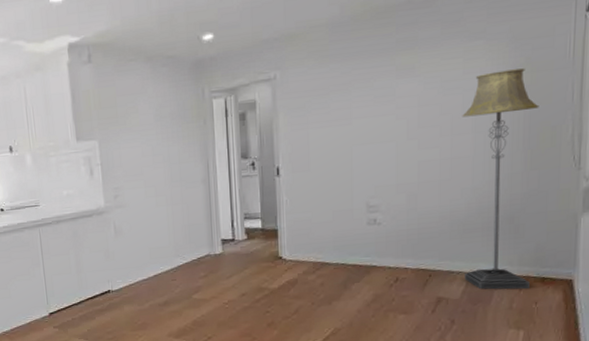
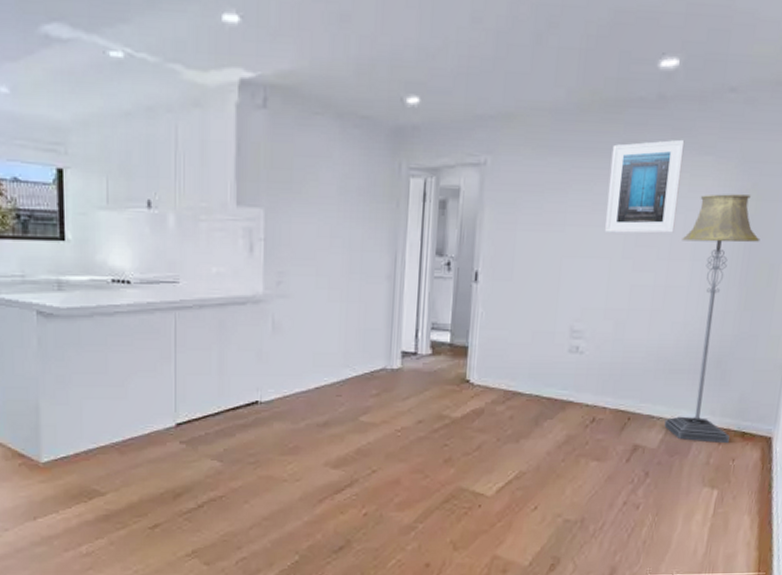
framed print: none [387,30,455,120] -> present [605,139,685,234]

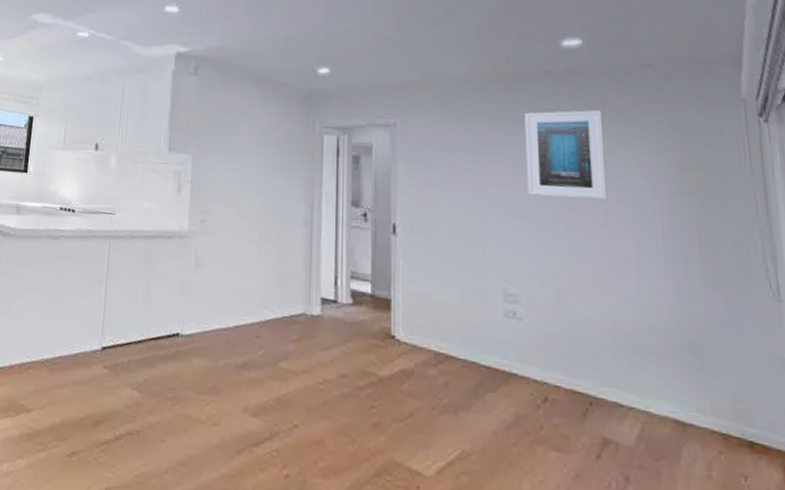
floor lamp: present [664,194,760,444] -> none [618,163,733,455]

